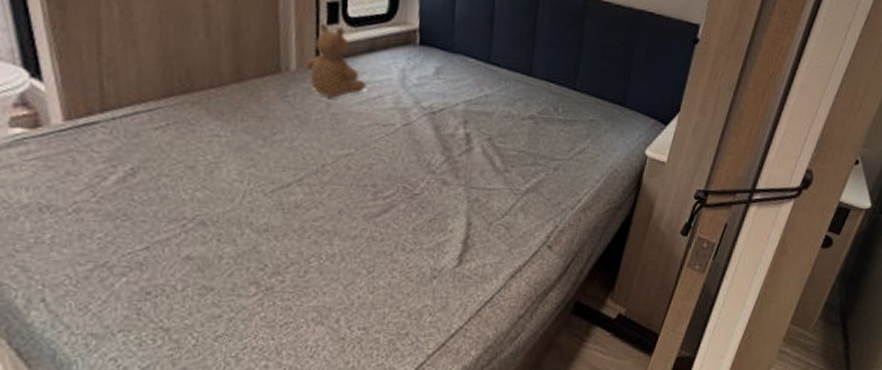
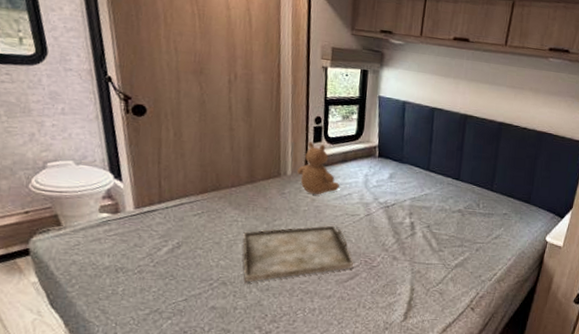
serving tray: none [228,139,387,222] -> present [243,225,353,283]

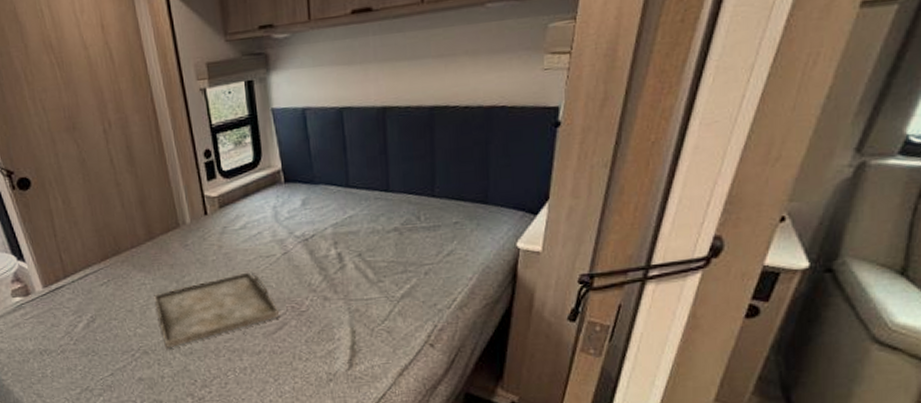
teddy bear: present [296,142,340,195] -> none [195,180,247,241]

